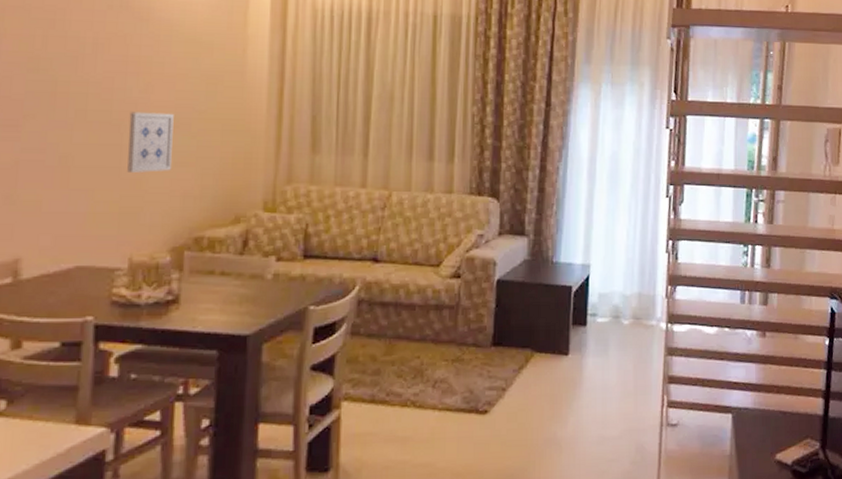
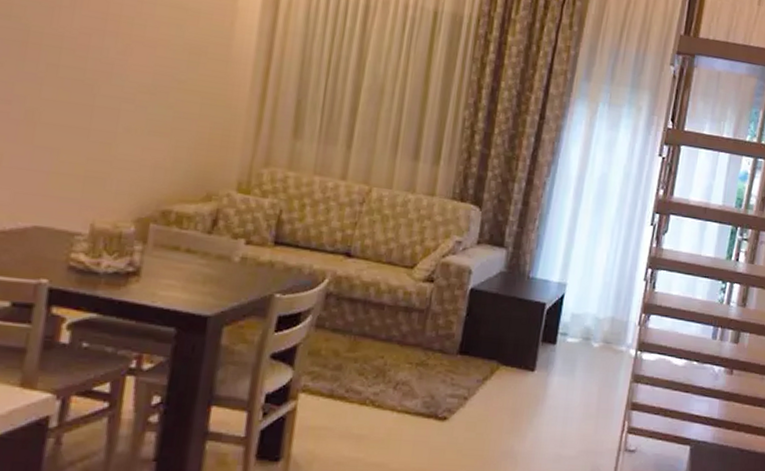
wall art: present [127,112,174,174] -> none [97,72,152,139]

